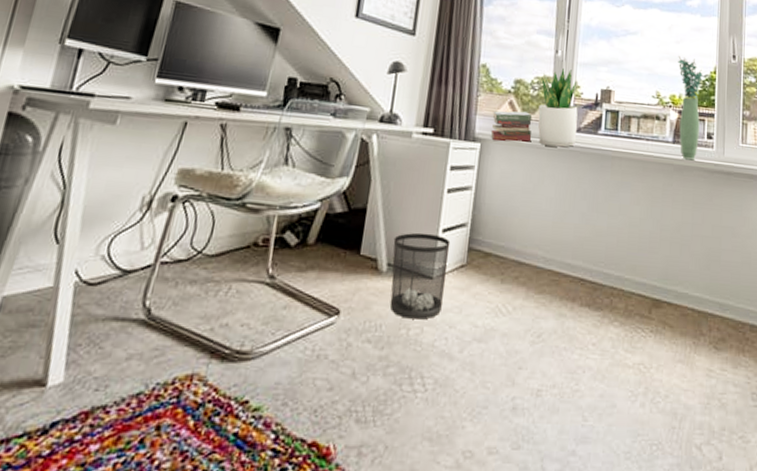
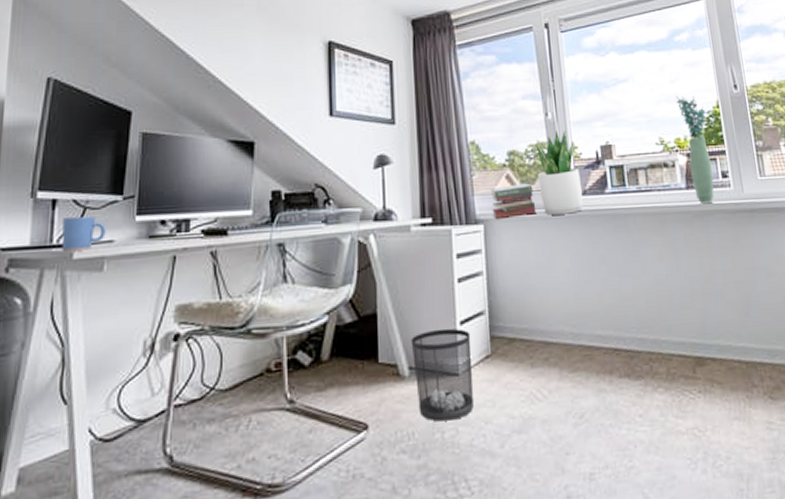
mug: none [79,68,126,103] -> present [61,216,106,252]

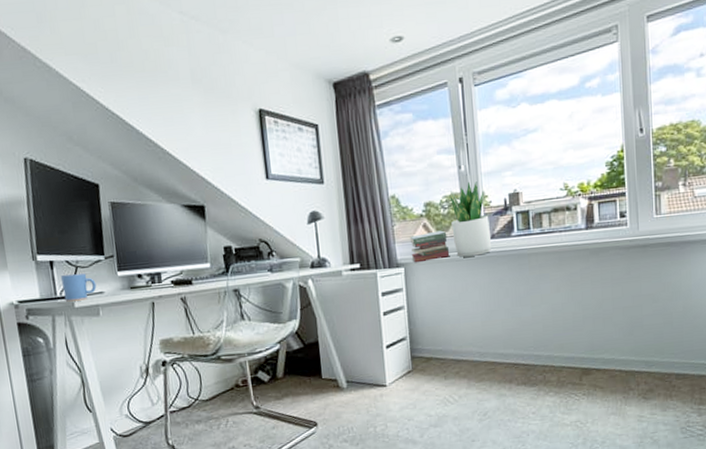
waste bin: present [410,328,474,422] -> none [347,351,399,420]
vase: present [675,96,715,204] -> none [582,141,612,242]

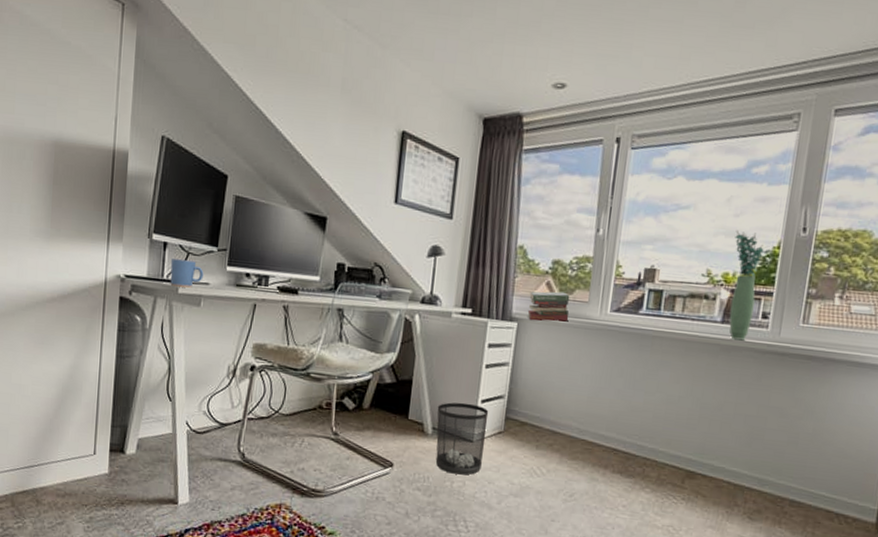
waste bin: none [347,351,399,420] -> present [435,402,489,475]
planter: present [449,181,491,257] -> none [575,248,619,327]
vase: none [582,141,612,242] -> present [729,231,764,341]

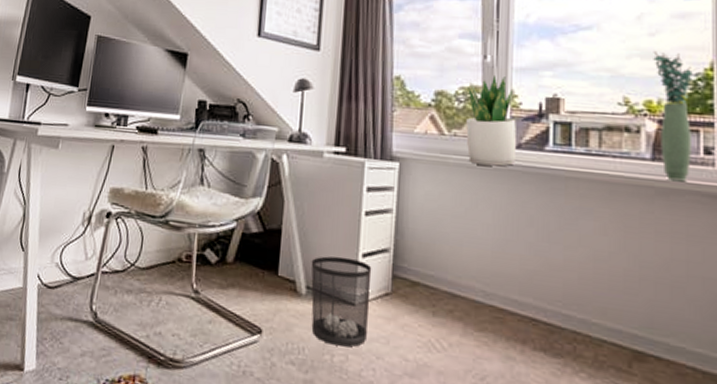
mug: present [170,259,204,288] -> none [30,100,64,130]
books: present [527,291,570,322] -> none [410,126,460,161]
planter: none [575,248,619,327] -> present [466,76,516,167]

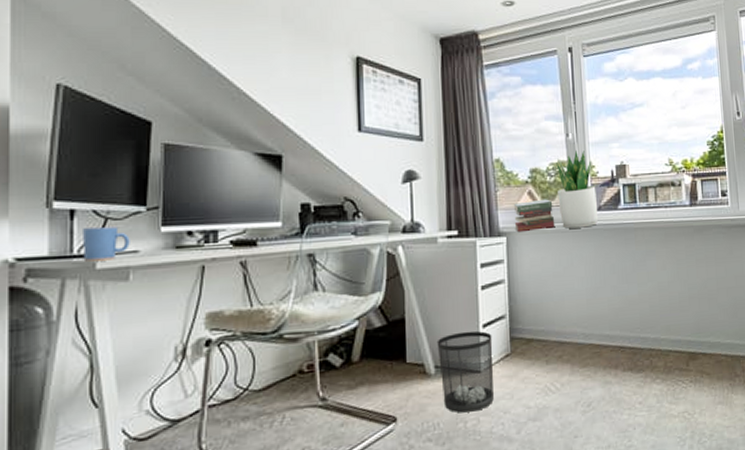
mug: none [30,100,64,130] -> present [81,227,130,262]
books: none [410,126,460,161] -> present [513,199,555,233]
vase: present [653,52,693,182] -> none [685,121,714,220]

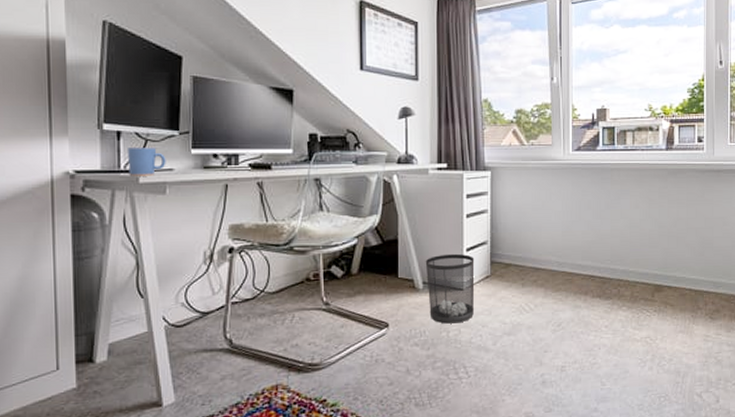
books: present [513,199,555,233] -> none [498,138,537,168]
planter: present [556,151,598,229] -> none [540,94,576,166]

